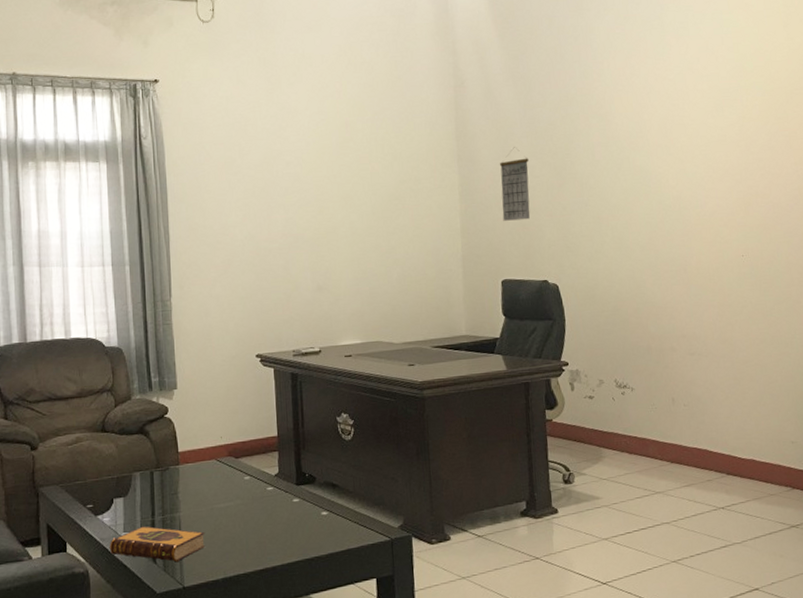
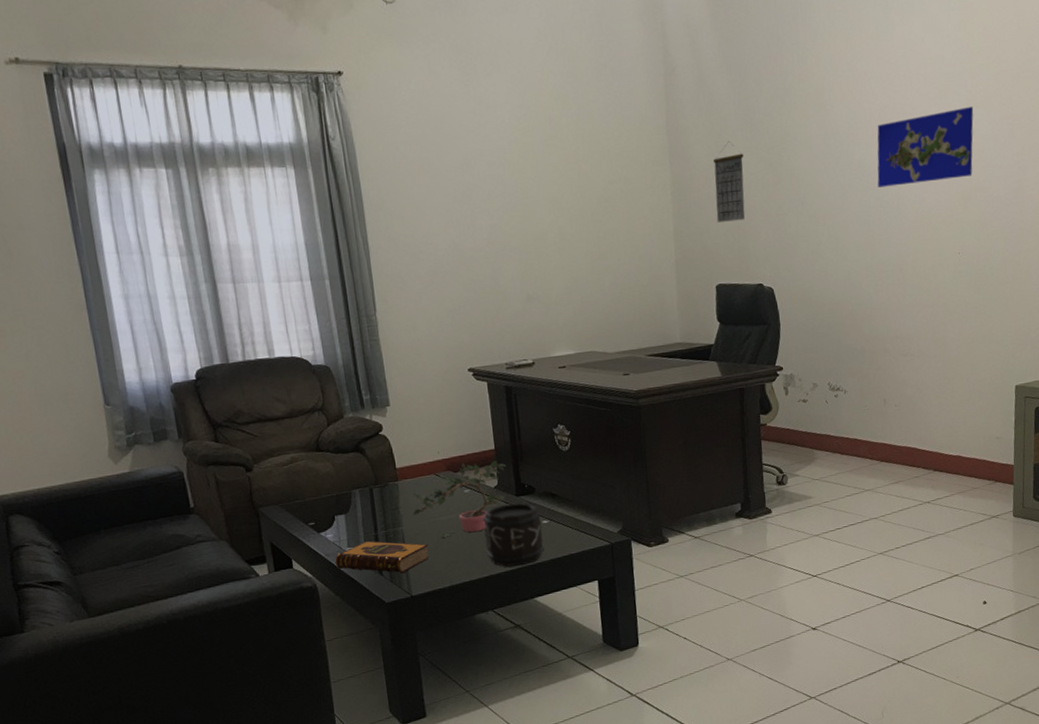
potted plant: none [192,447,287,526] -> present [412,460,506,538]
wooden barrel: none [261,492,322,560] -> present [483,502,544,567]
world map: none [657,119,752,192] -> present [877,106,974,188]

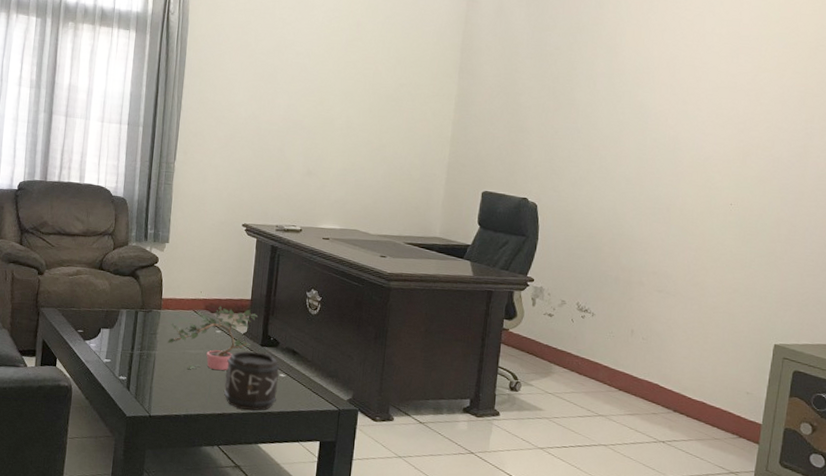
hardback book: present [335,540,430,574] -> none [92,356,175,393]
calendar: present [714,142,745,222] -> none [493,66,529,138]
world map: present [877,106,974,188] -> none [656,69,766,134]

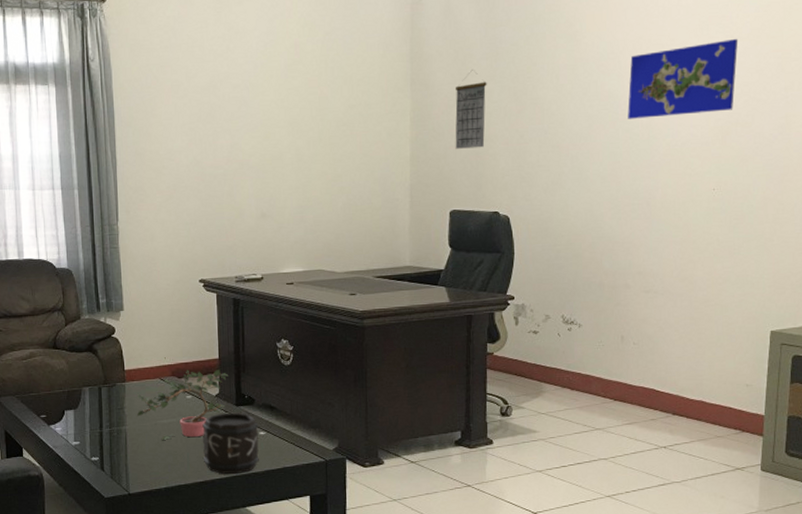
calendar: none [493,66,529,138] -> present [455,70,487,149]
world map: none [656,69,766,134] -> present [627,38,739,119]

